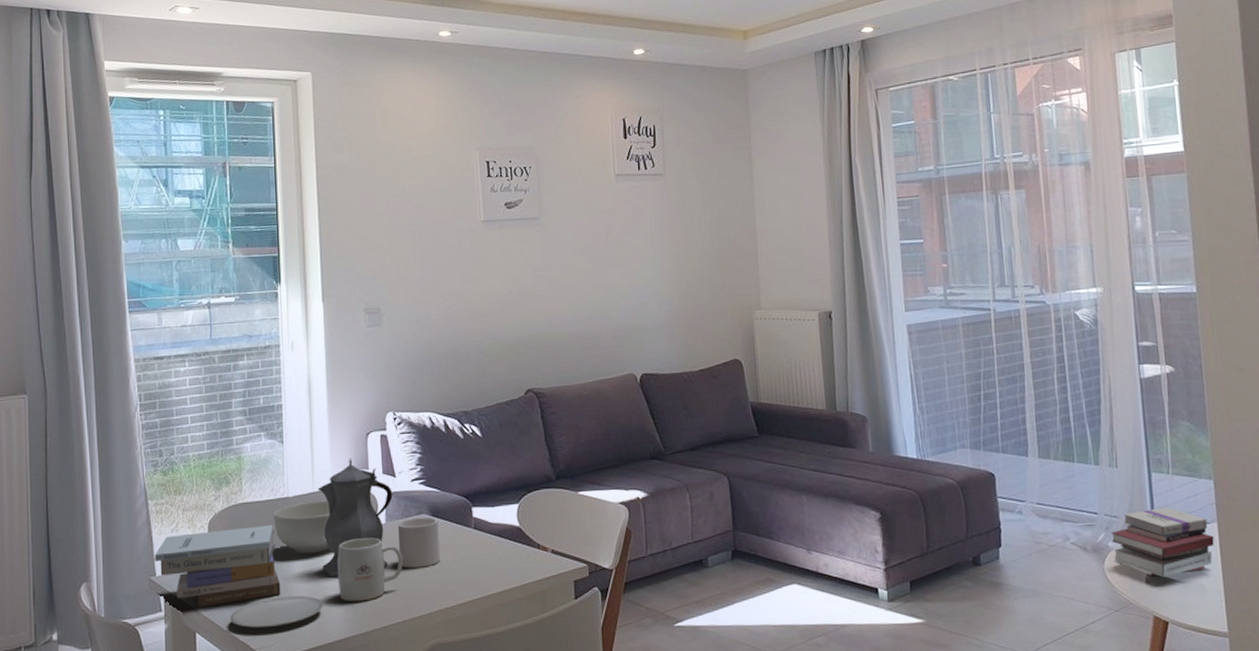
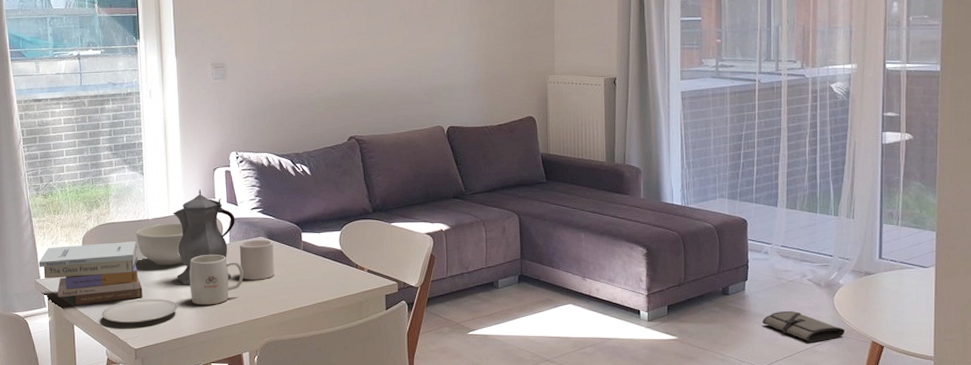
tool roll: none [1023,582,1121,621] -> present [763,311,845,343]
books: present [1111,507,1215,578] -> none [842,253,931,310]

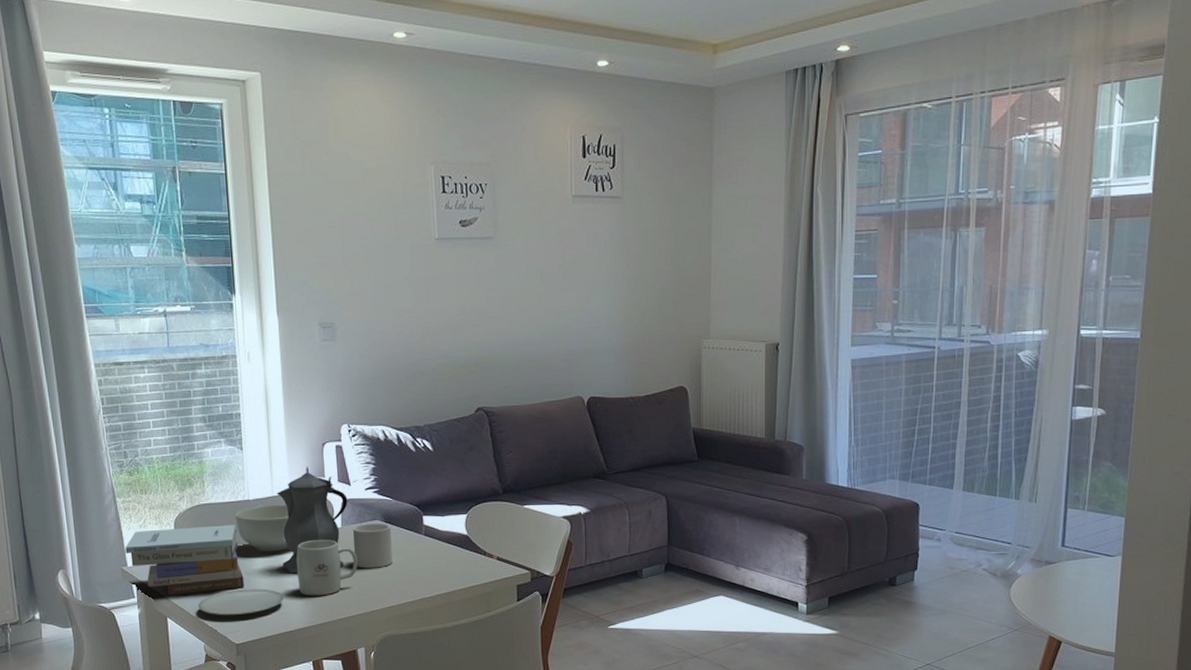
tool roll: present [763,311,845,343] -> none [932,604,1020,638]

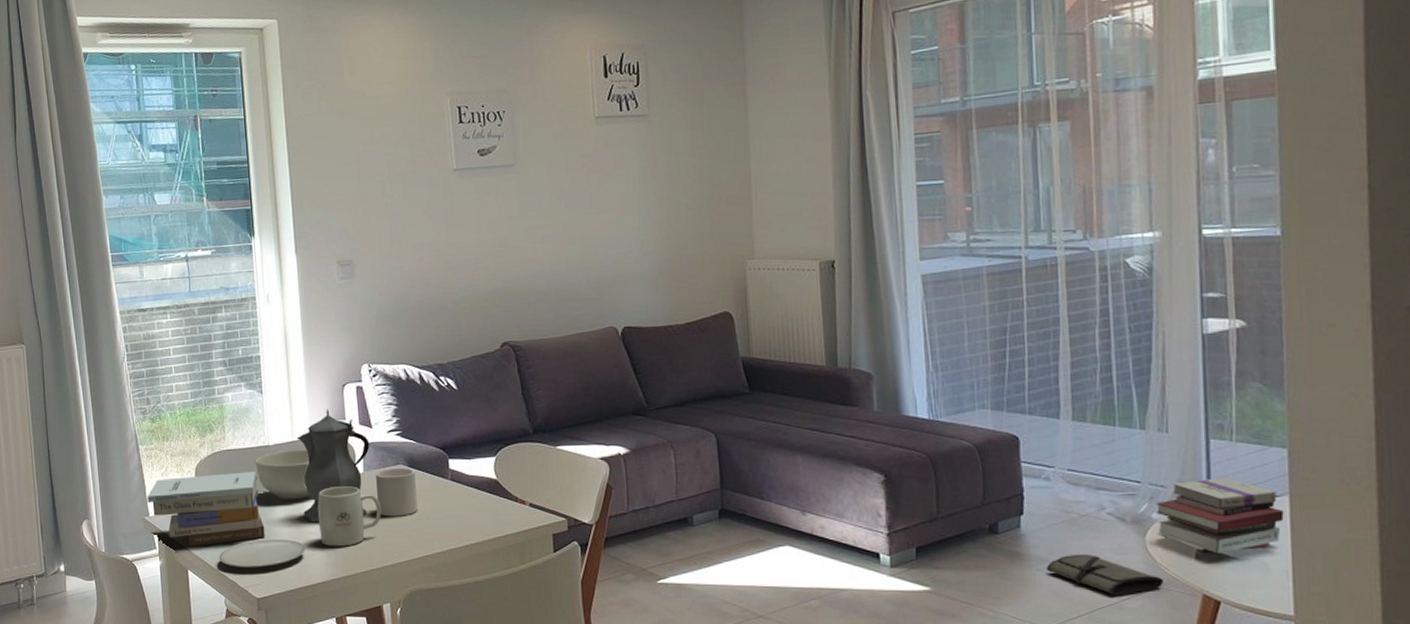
tool roll: none [932,604,1020,638] -> present [1047,555,1163,596]
books: none [1020,540,1116,603] -> present [1155,477,1284,554]

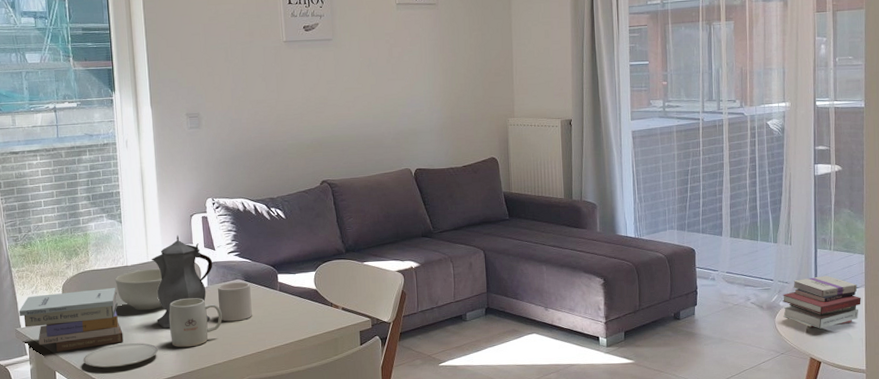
tool roll: present [1047,555,1163,596] -> none [711,332,786,361]

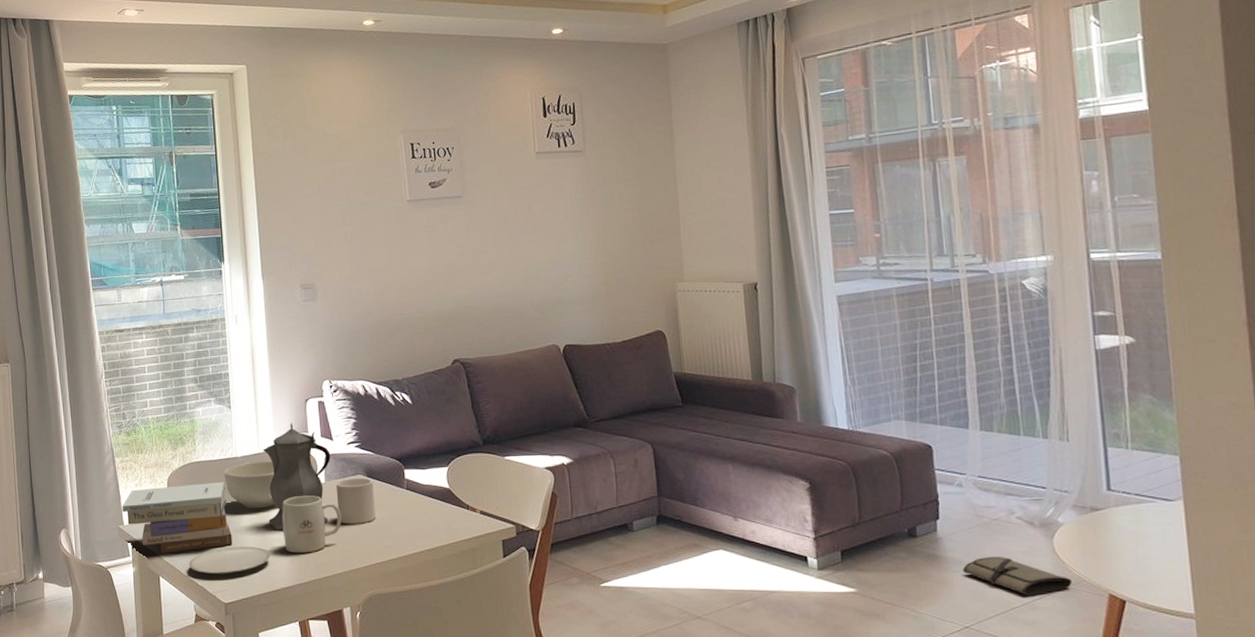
tool roll: none [711,332,786,361] -> present [963,557,1072,596]
books: present [782,275,861,329] -> none [1061,483,1180,555]

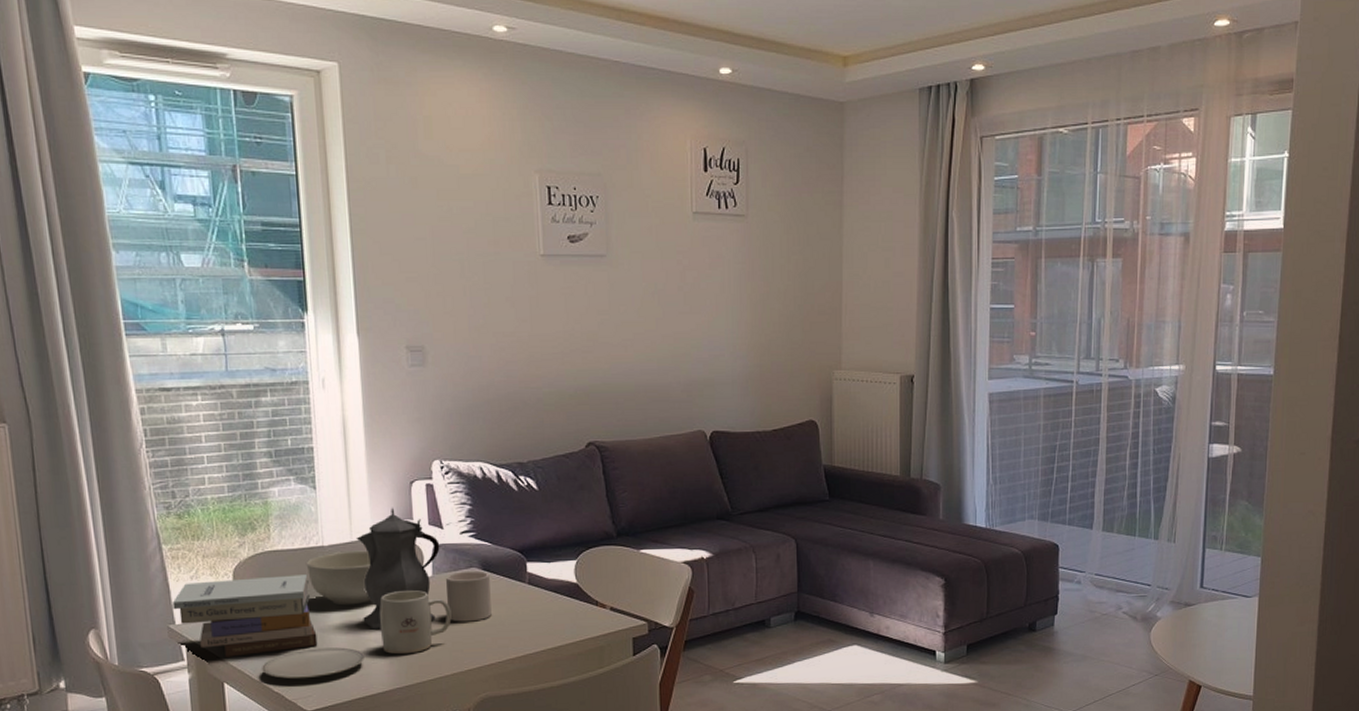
tool roll: present [963,557,1072,596] -> none [1072,648,1161,684]

